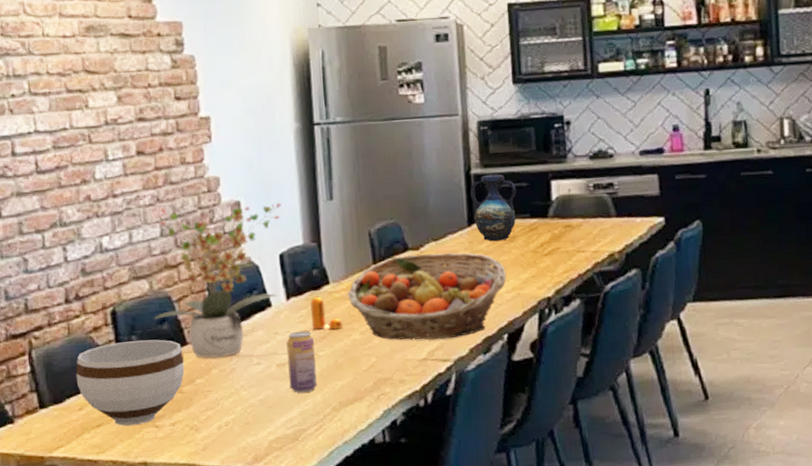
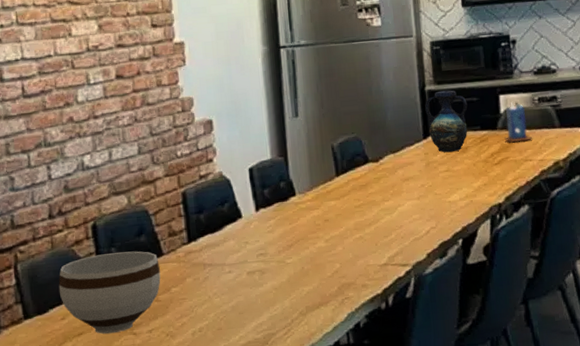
potted plant: present [154,203,281,359] -> none [132,121,250,268]
pop: present [286,331,317,393] -> none [256,240,285,299]
pepper shaker: present [310,296,343,330] -> none [278,207,309,239]
fruit basket: present [347,252,507,340] -> none [312,163,460,247]
candle: none [555,189,587,232] -> present [503,102,533,142]

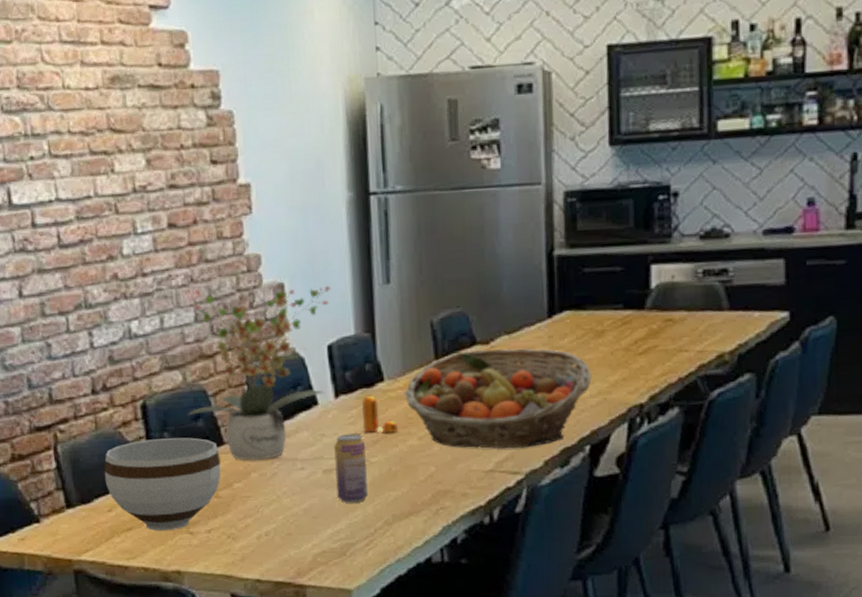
potted plant: none [132,121,250,268] -> present [188,286,331,461]
pop: none [256,240,285,299] -> present [334,433,368,503]
pepper shaker: none [278,207,309,239] -> present [362,395,399,433]
fruit basket: none [312,163,460,247] -> present [404,348,592,449]
vase: present [425,90,468,153] -> none [552,255,608,337]
candle: present [503,102,533,142] -> none [652,275,692,326]

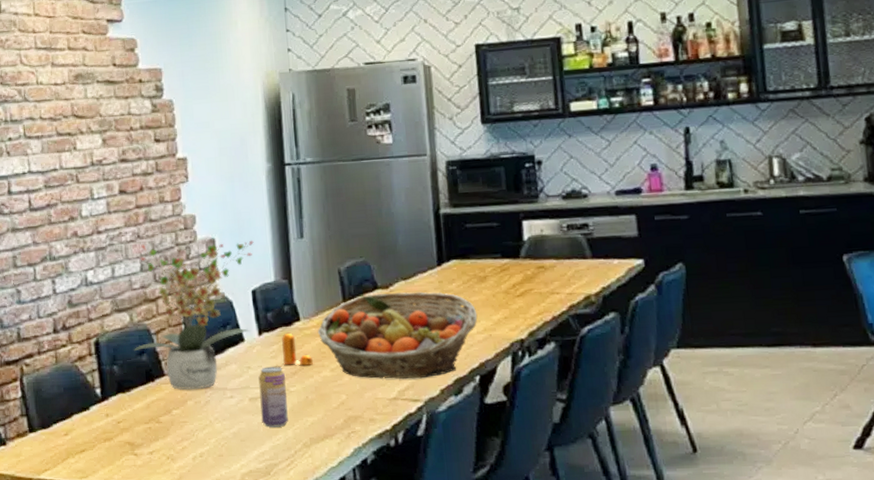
bowl: present [104,437,221,531] -> none [62,370,162,453]

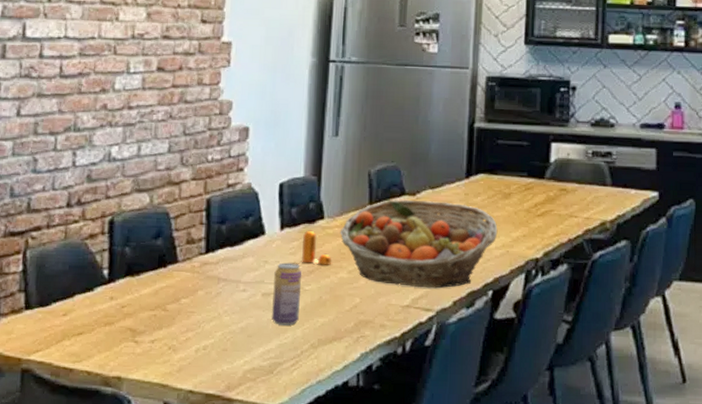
potted plant: present [134,241,254,390] -> none [150,125,288,280]

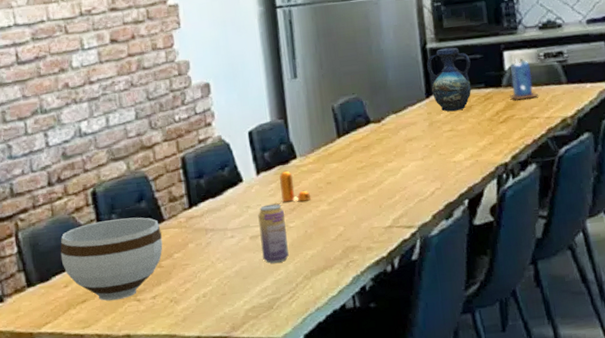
bowl: none [65,252,173,338] -> present [60,217,163,301]
fruit basket: present [339,200,498,289] -> none [314,123,465,209]
vase: none [472,129,517,197] -> present [426,47,472,112]
candle: none [550,152,581,195] -> present [509,59,539,100]

